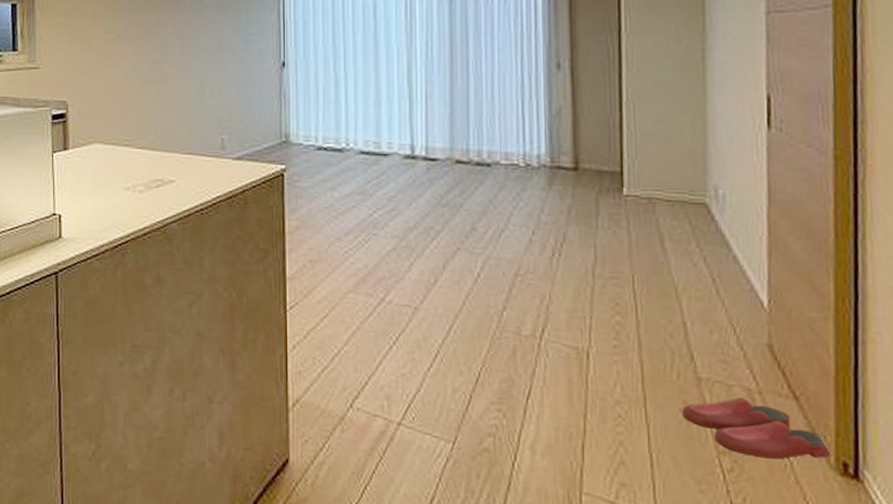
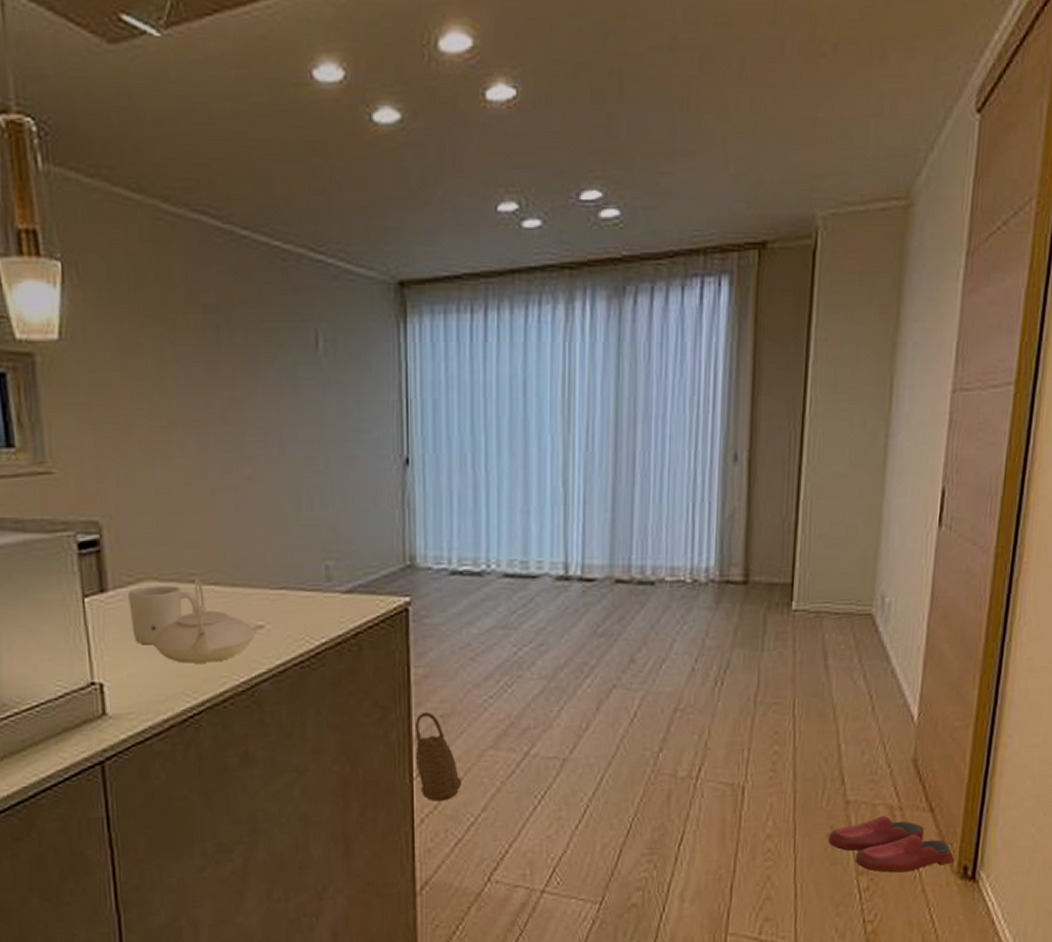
mug: none [82,147,129,189] -> present [128,586,198,645]
teapot: none [96,142,169,205] -> present [152,576,256,664]
basket: none [288,256,327,332] -> present [414,711,462,802]

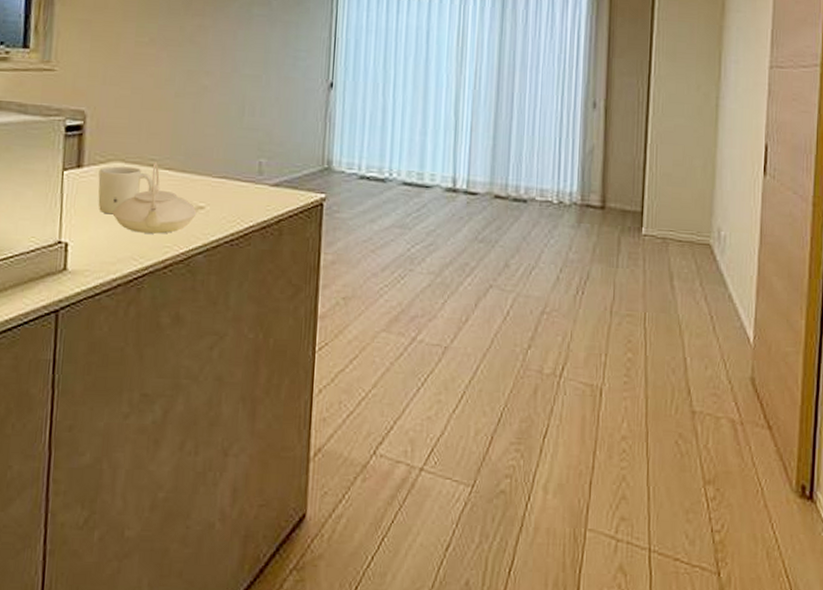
basket: present [414,711,462,802] -> none [318,293,357,375]
slippers: present [828,815,955,873] -> none [677,428,793,486]

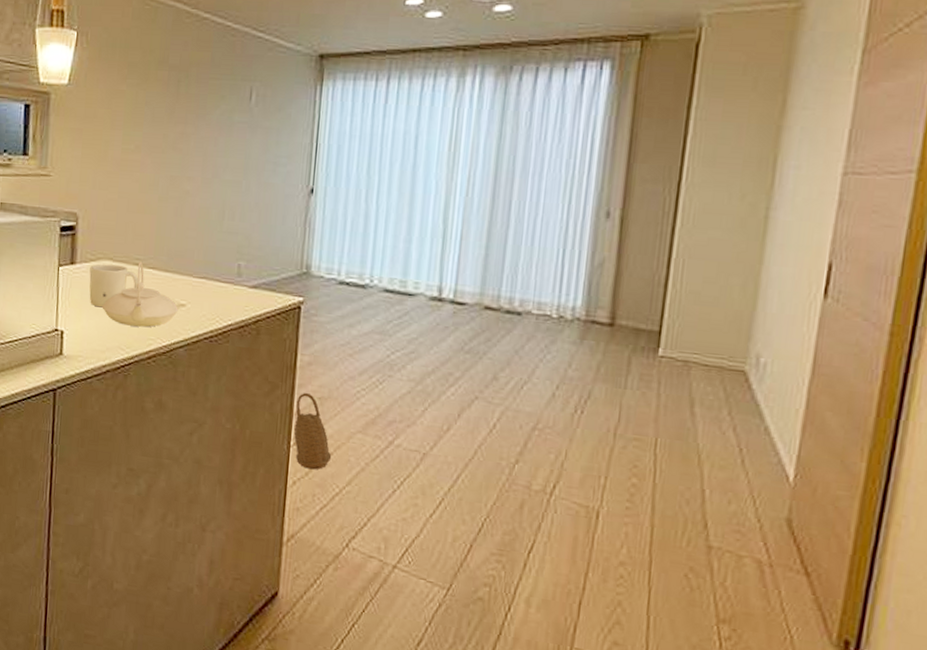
basket: none [318,293,357,375] -> present [293,392,332,470]

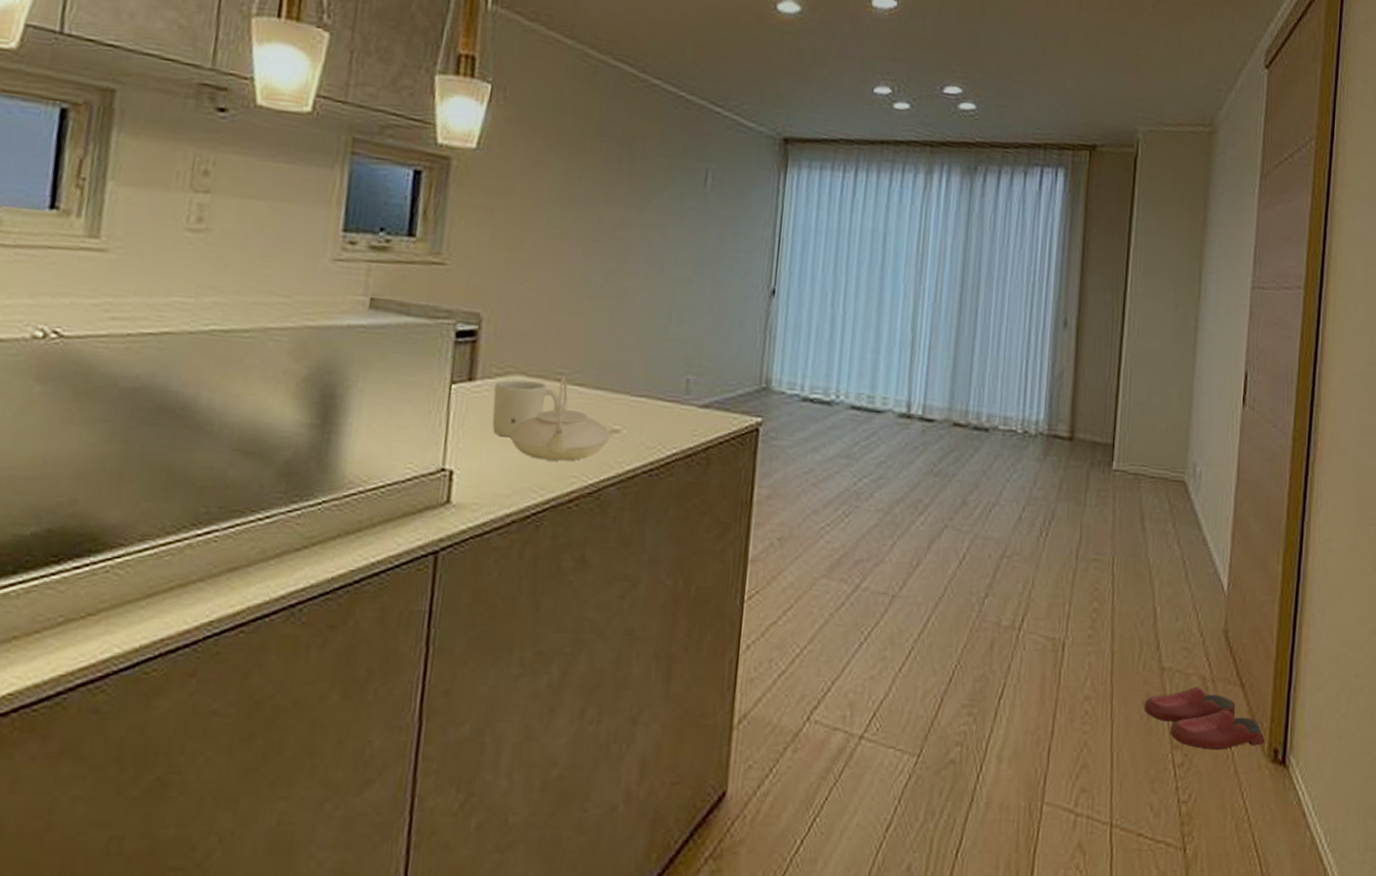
basket: present [293,392,332,470] -> none [748,532,792,628]
slippers: none [687,567,834,635] -> present [1144,686,1266,750]

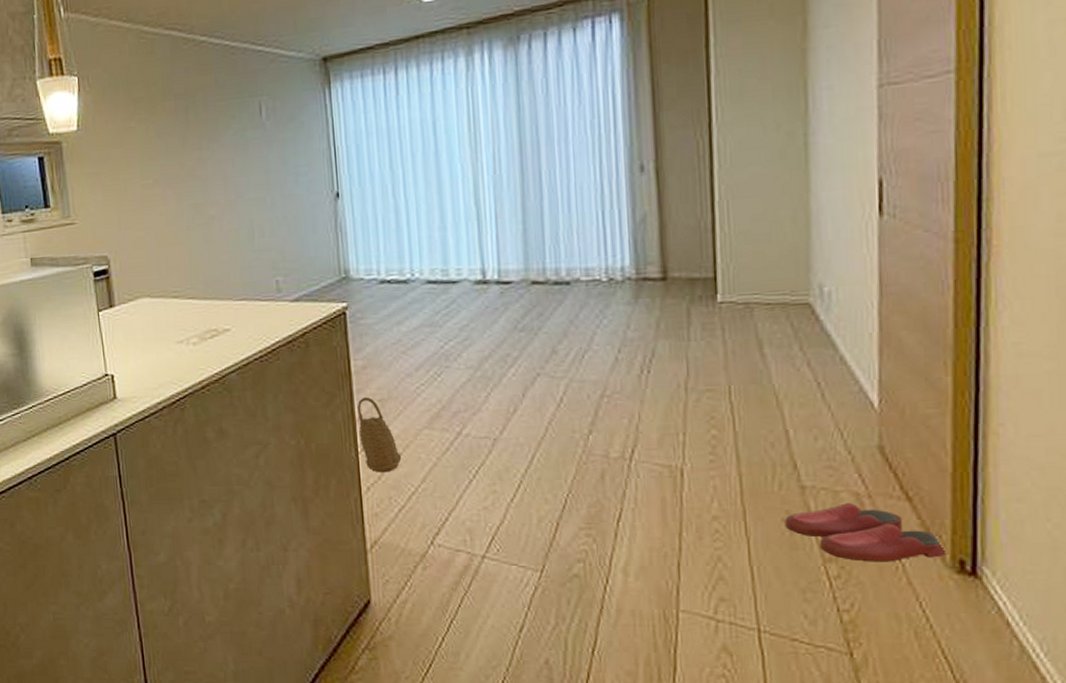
mug: present [492,380,561,438] -> none [129,301,180,346]
teapot: present [509,376,611,461] -> none [147,293,224,359]
basket: none [748,532,792,628] -> present [357,396,402,473]

